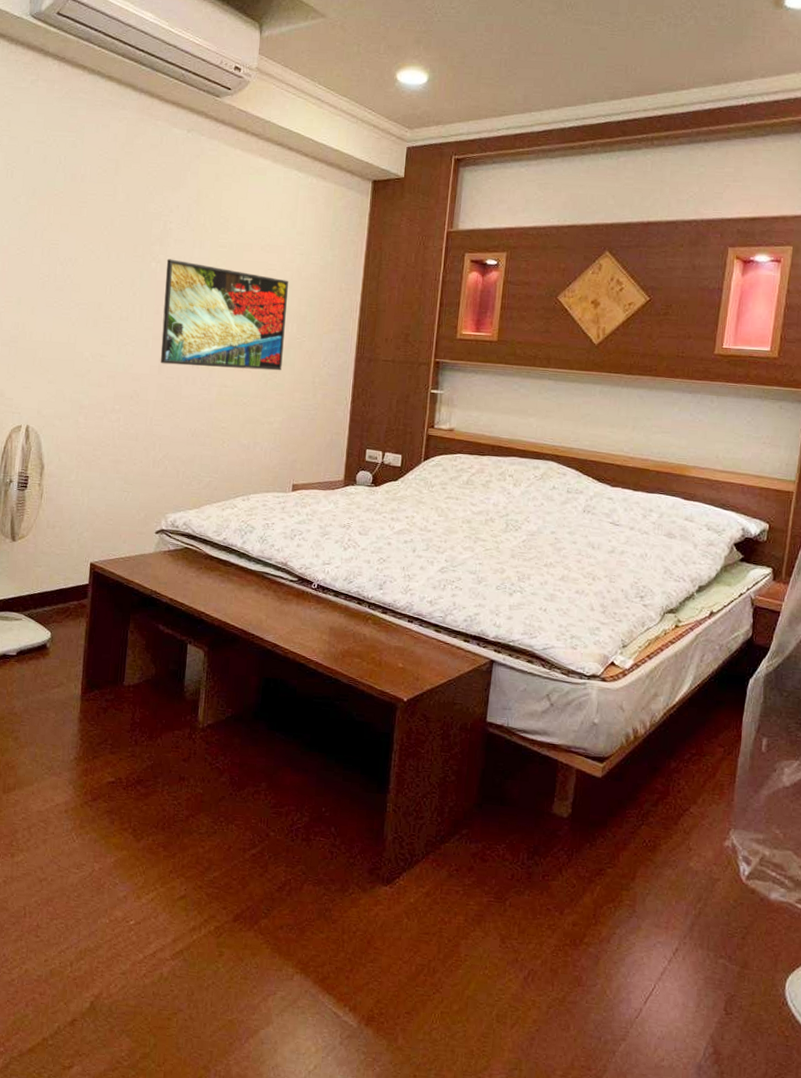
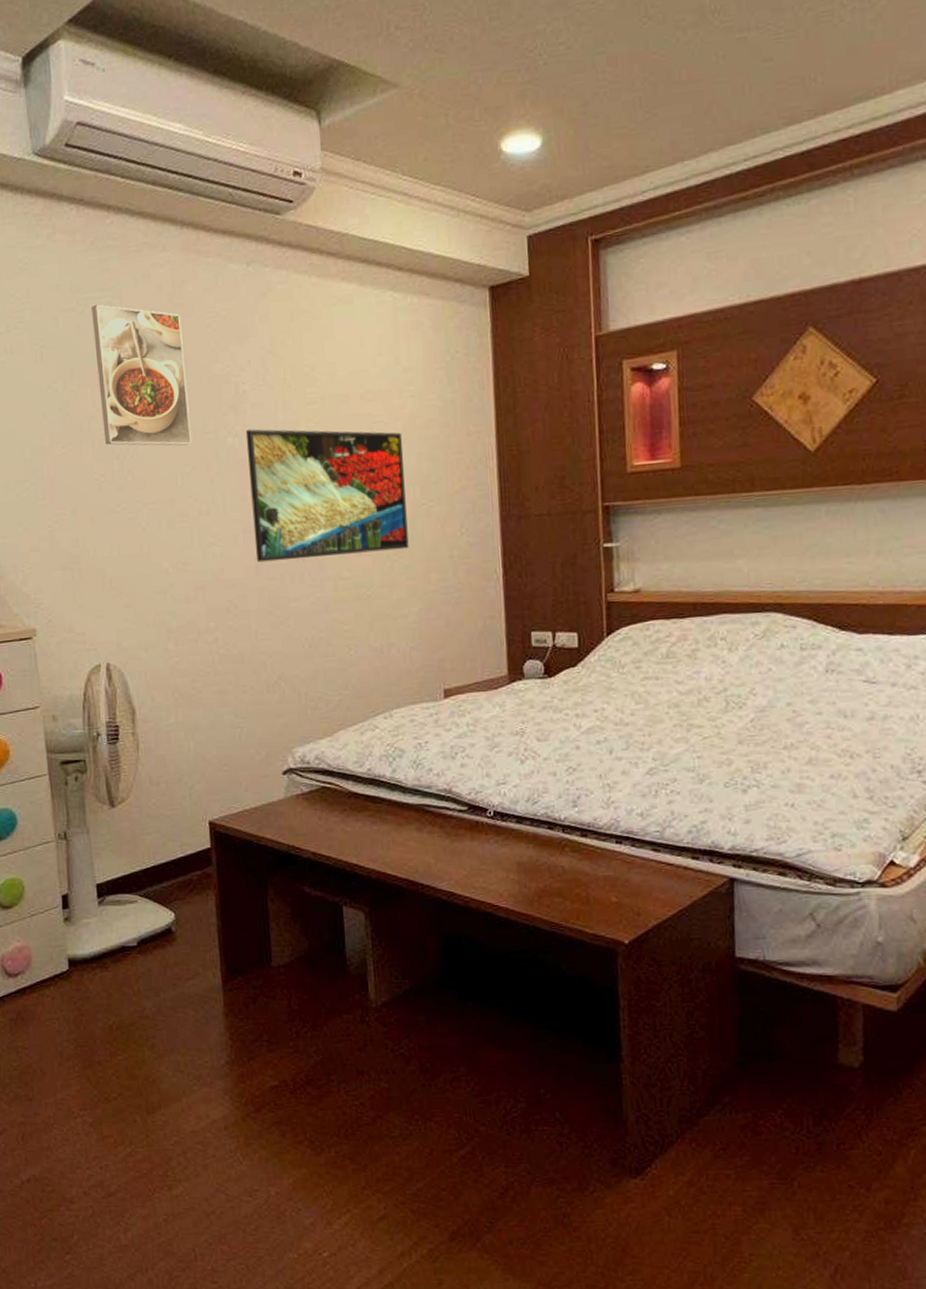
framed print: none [53,141,129,263] -> present [92,304,191,446]

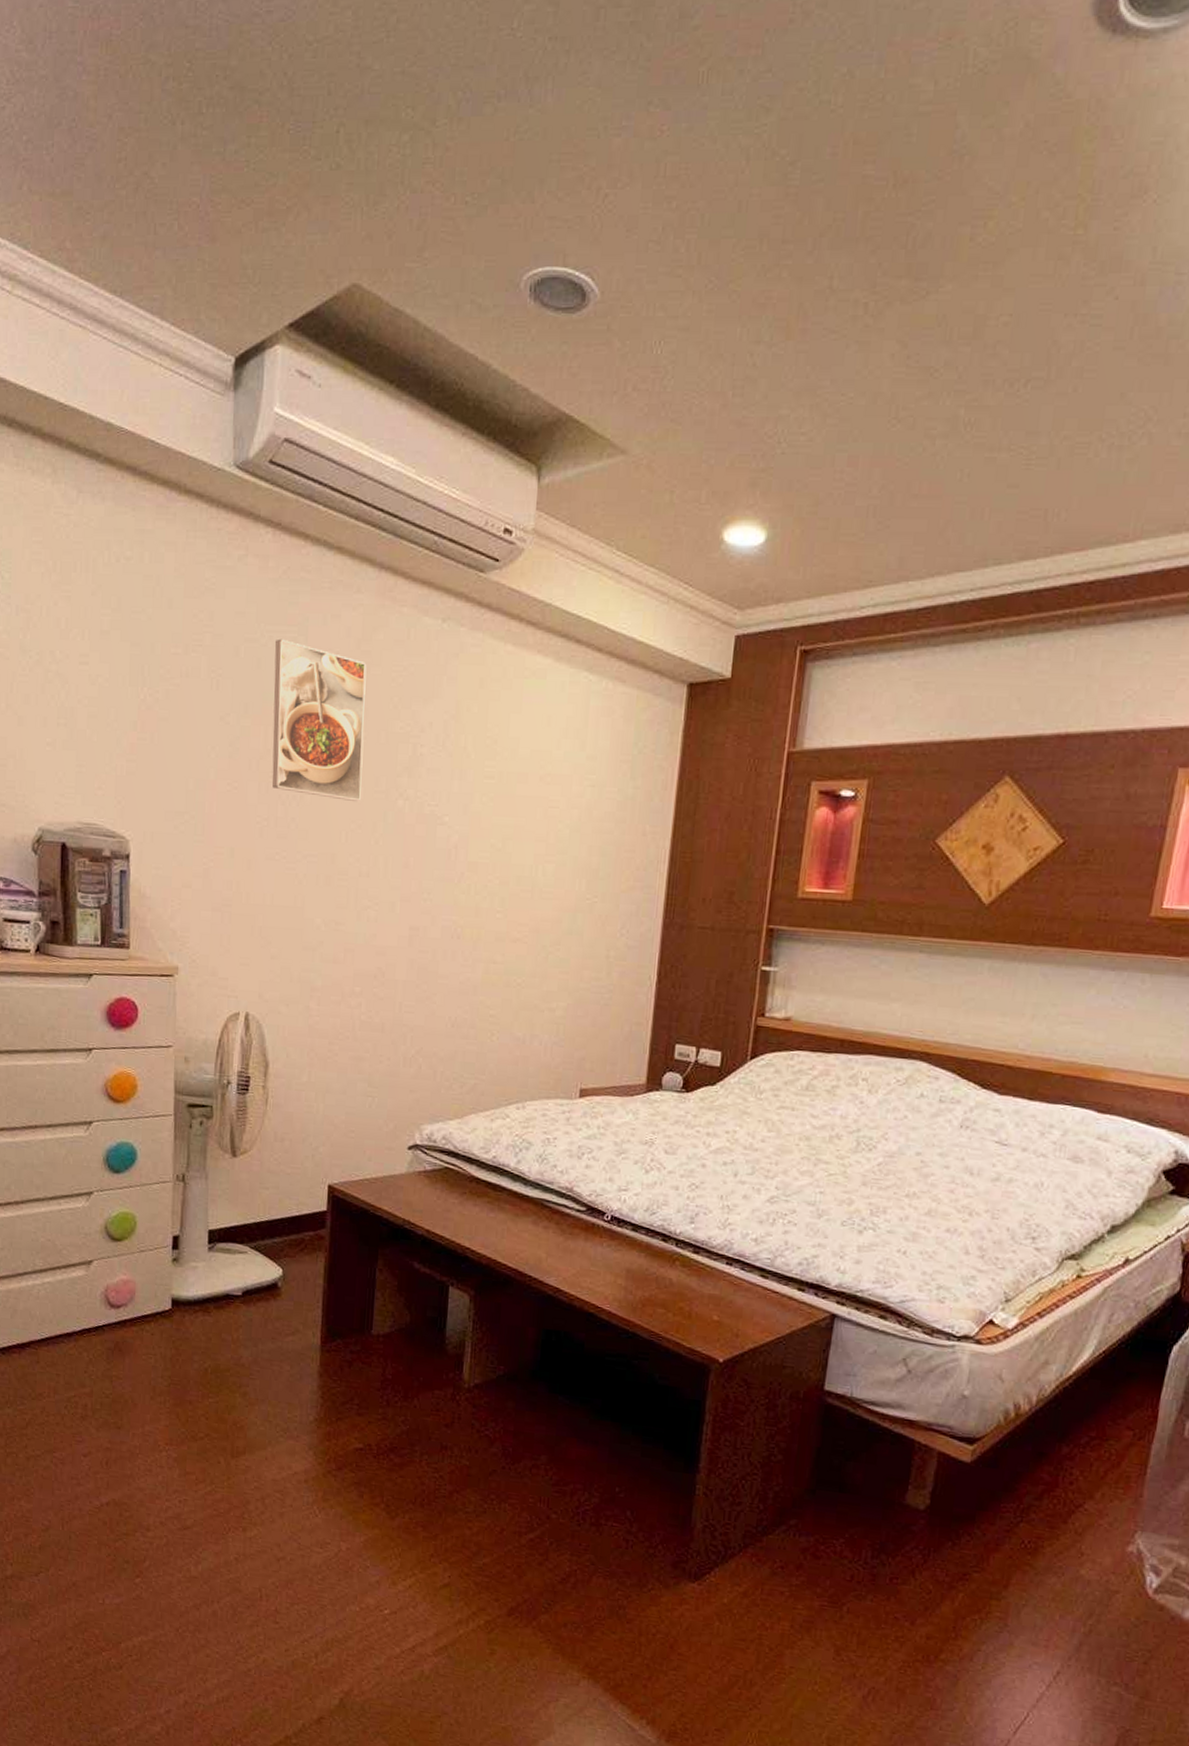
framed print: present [245,429,409,563] -> none [411,794,576,942]

